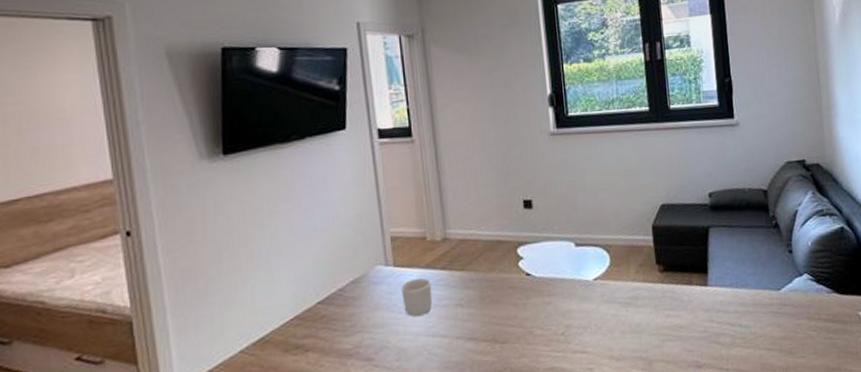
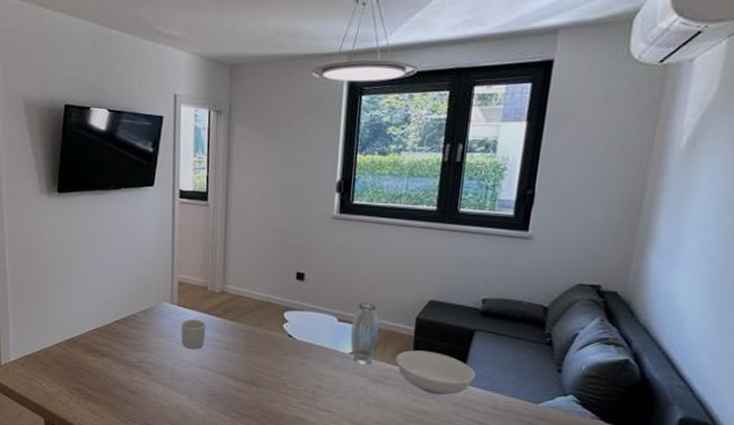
vase: none [590,219,621,290] -> present [350,302,380,365]
bowl: none [641,258,719,305] -> present [396,350,475,395]

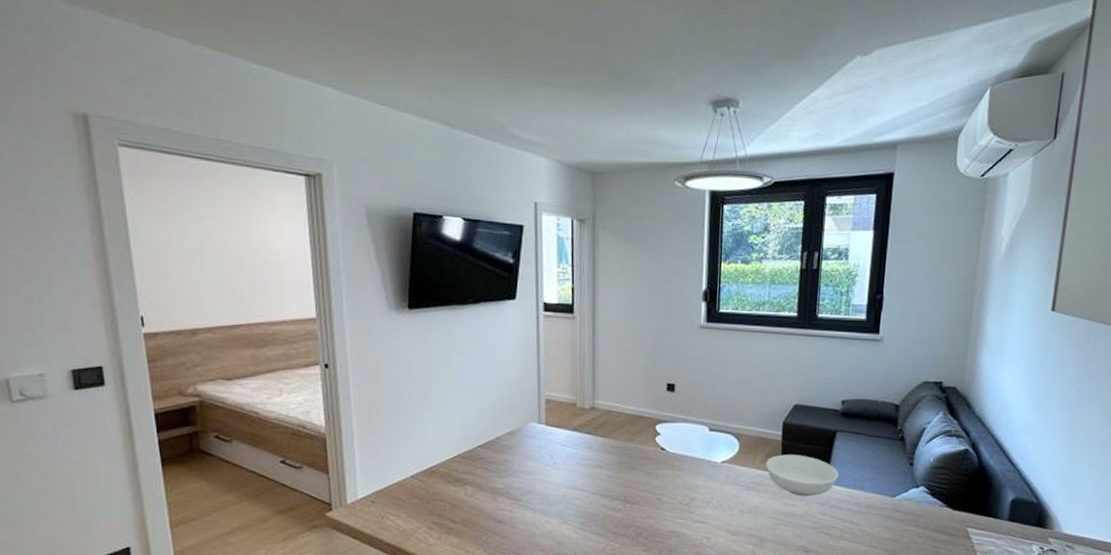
cup: present [181,318,206,349] -> none [550,438,577,470]
vase: present [350,302,380,365] -> none [722,410,750,473]

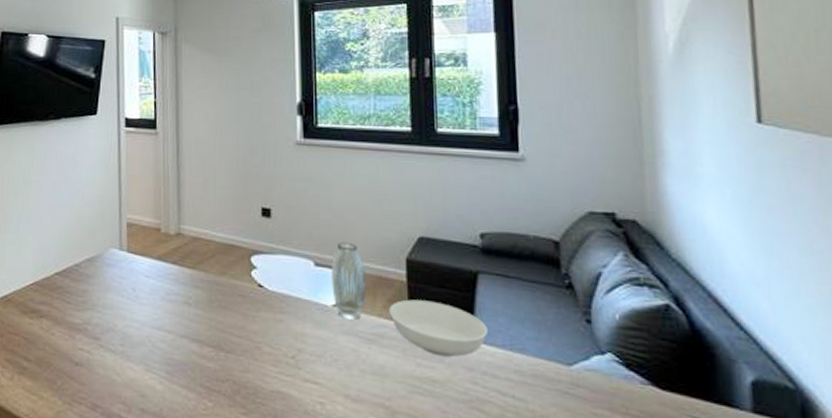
vase: none [722,410,750,473] -> present [332,242,366,320]

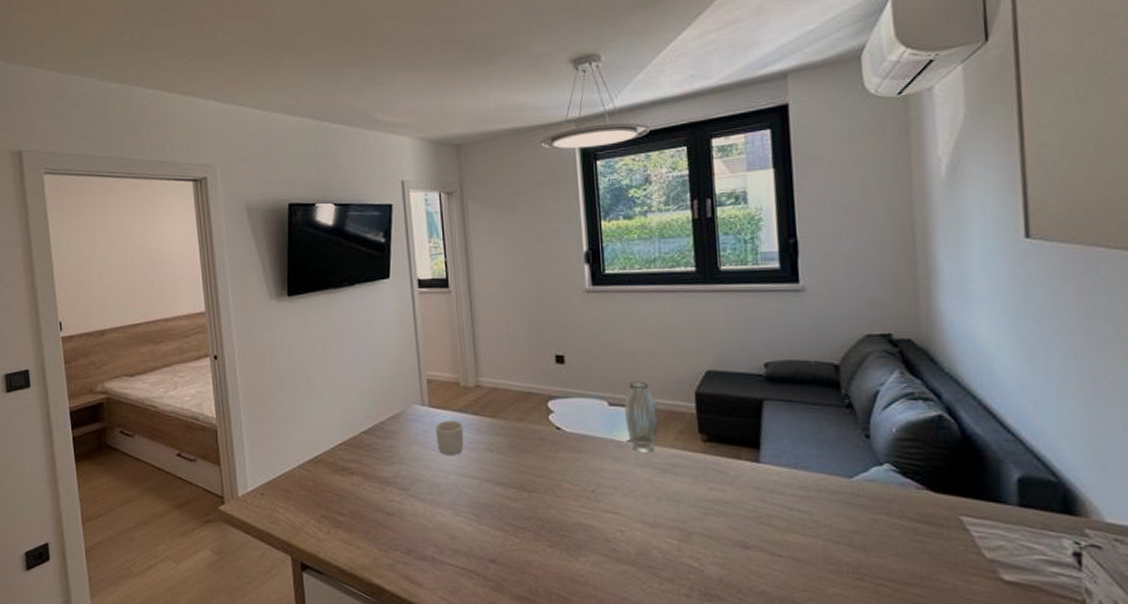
cup: none [132,267,161,306] -> present [435,420,464,455]
bowl: present [389,299,487,358] -> none [681,429,774,480]

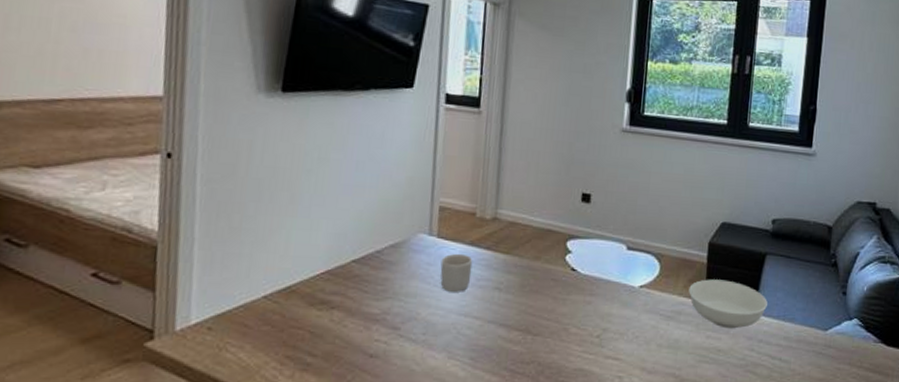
vase: present [624,381,658,453] -> none [640,227,672,299]
bowl: none [681,429,774,480] -> present [689,279,768,329]

